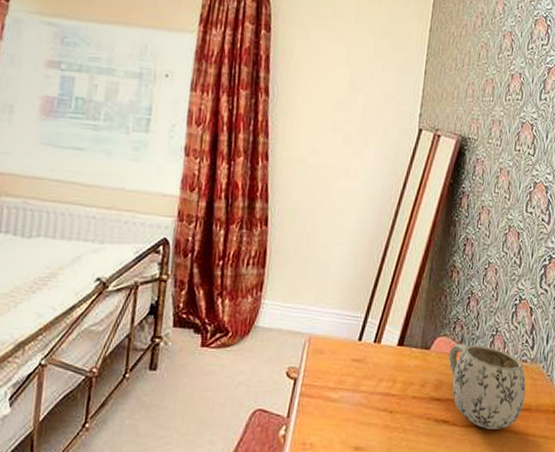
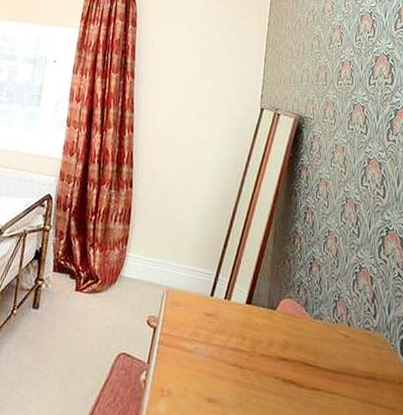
mug: present [448,344,526,429] -> none [294,306,370,396]

